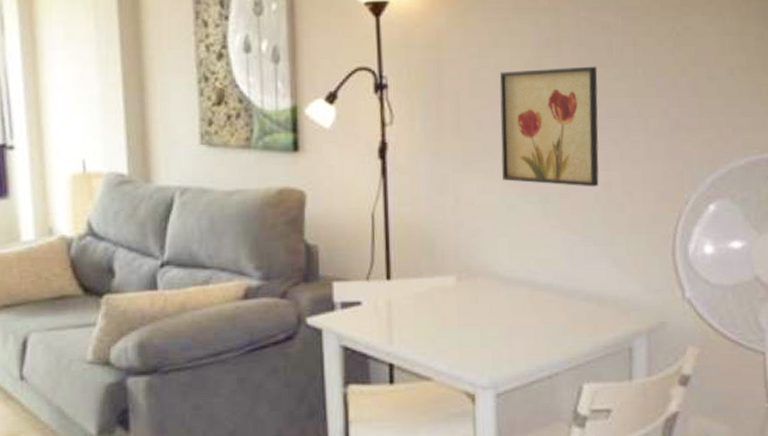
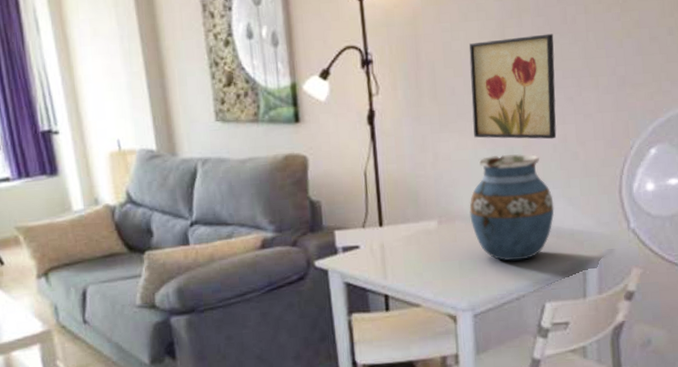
vase: none [494,201,596,330] -> present [469,153,555,261]

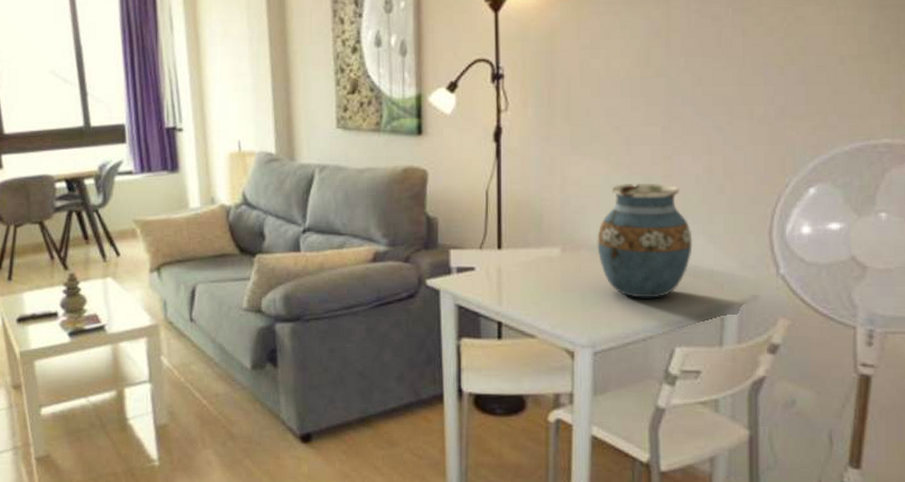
wall art: present [469,33,557,140] -> none [608,56,705,170]

